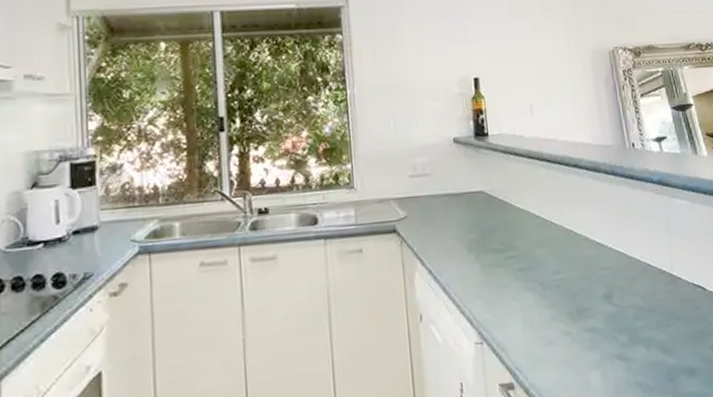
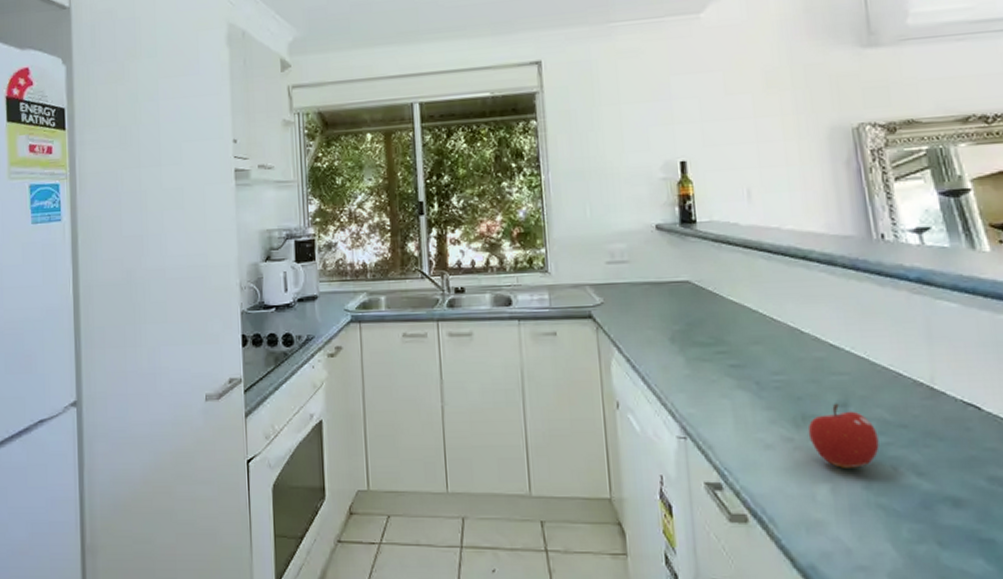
fruit: none [582,295,636,355] -> present [808,403,879,468]

